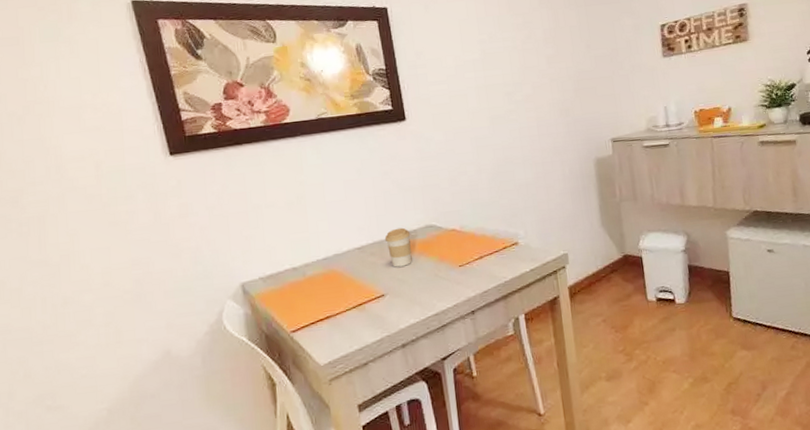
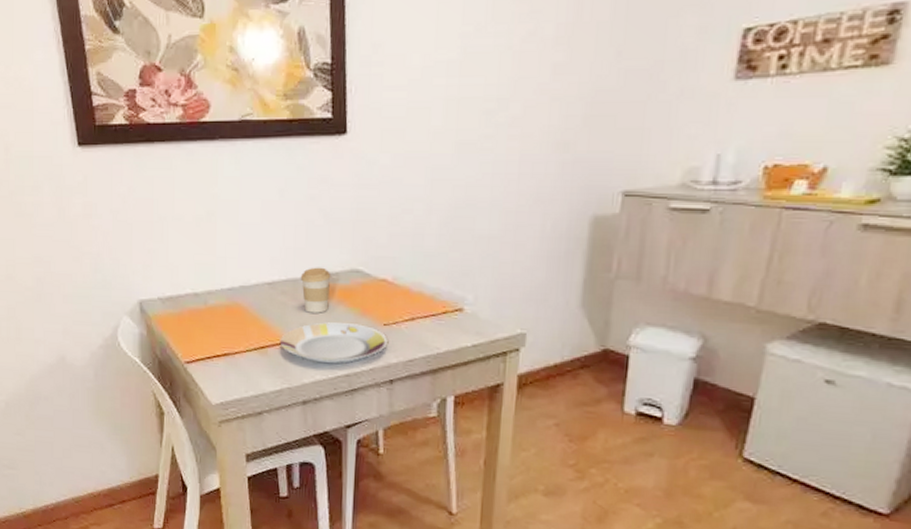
plate: none [374,269,465,308] -> present [279,322,387,364]

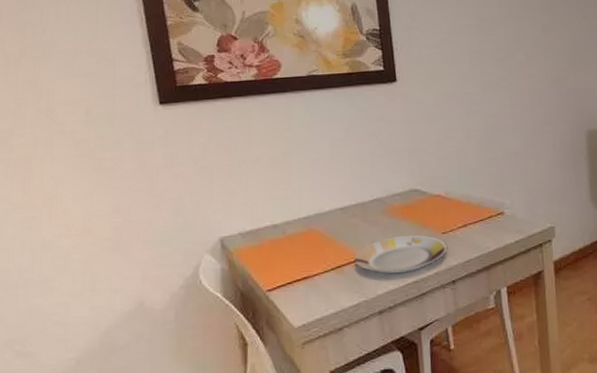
coffee cup: present [301,267,331,313] -> none [369,190,395,231]

